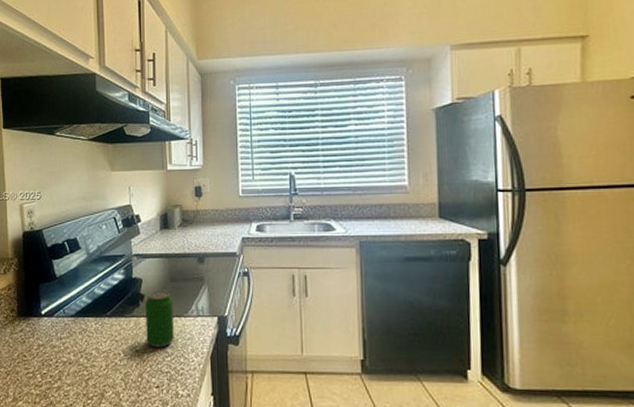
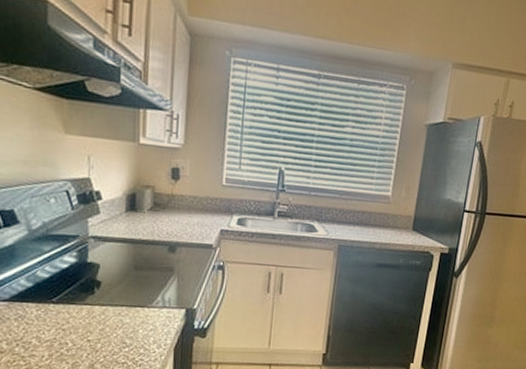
beverage can: present [145,290,174,348] -> none [100,278,136,338]

